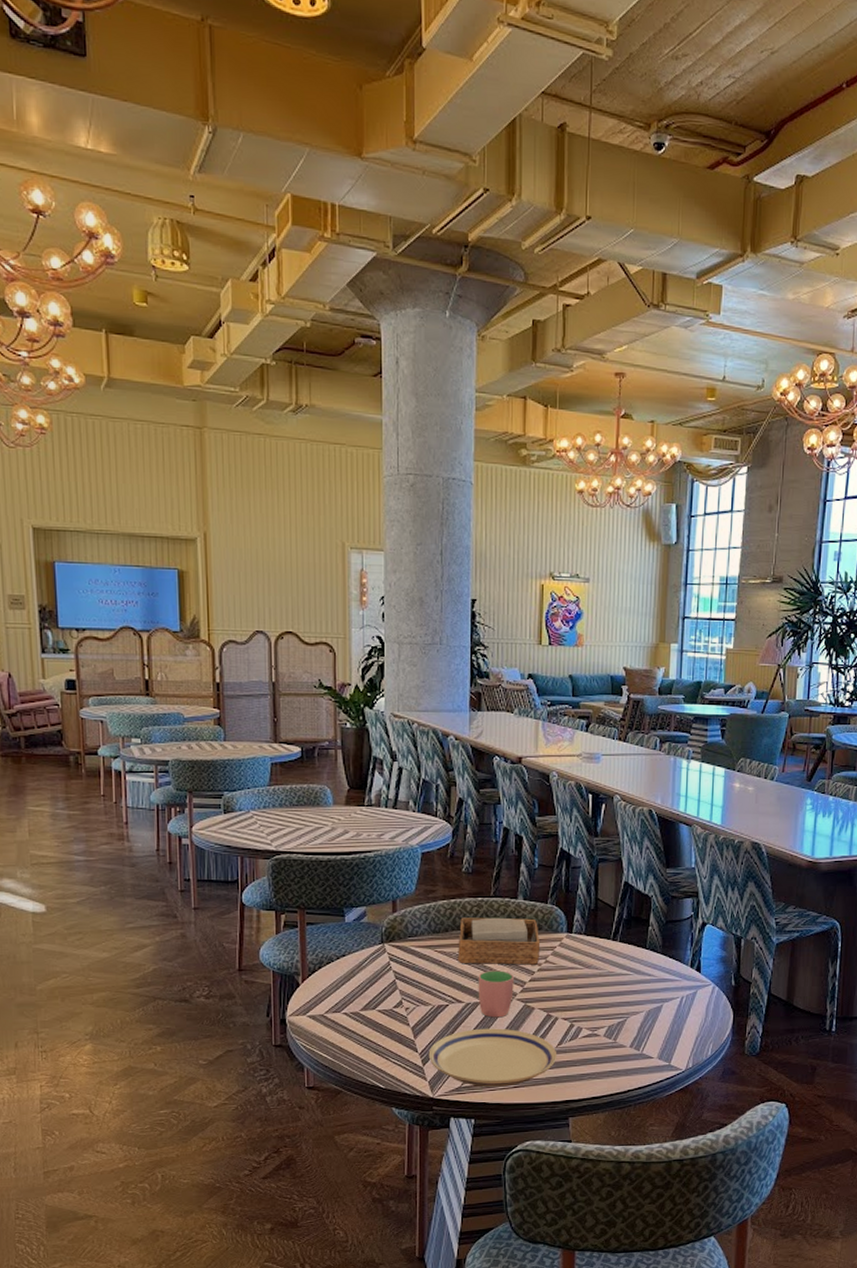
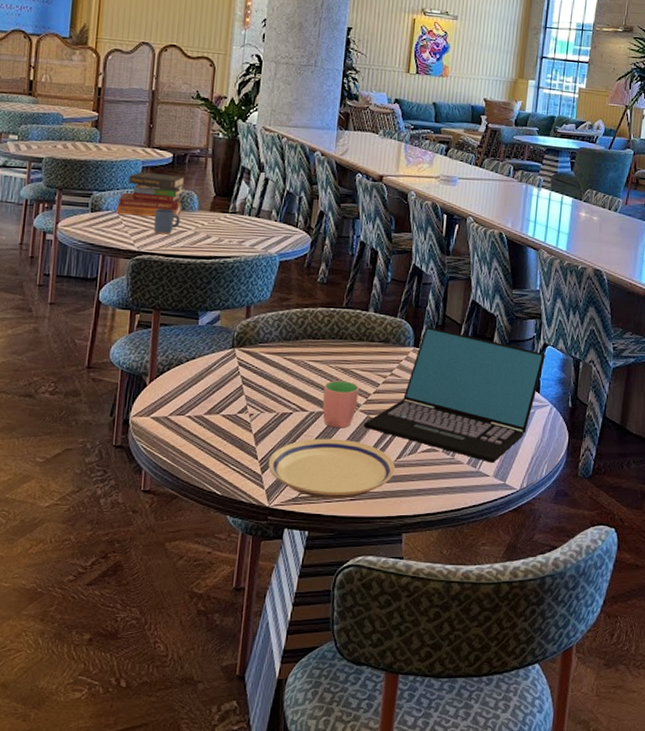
books: none [250,768,316,814] -> present [116,171,185,218]
mug: none [288,805,316,832] -> present [153,208,180,235]
napkin holder: present [458,917,541,965] -> none [305,327,388,377]
laptop: none [521,912,705,1045] -> present [363,327,545,463]

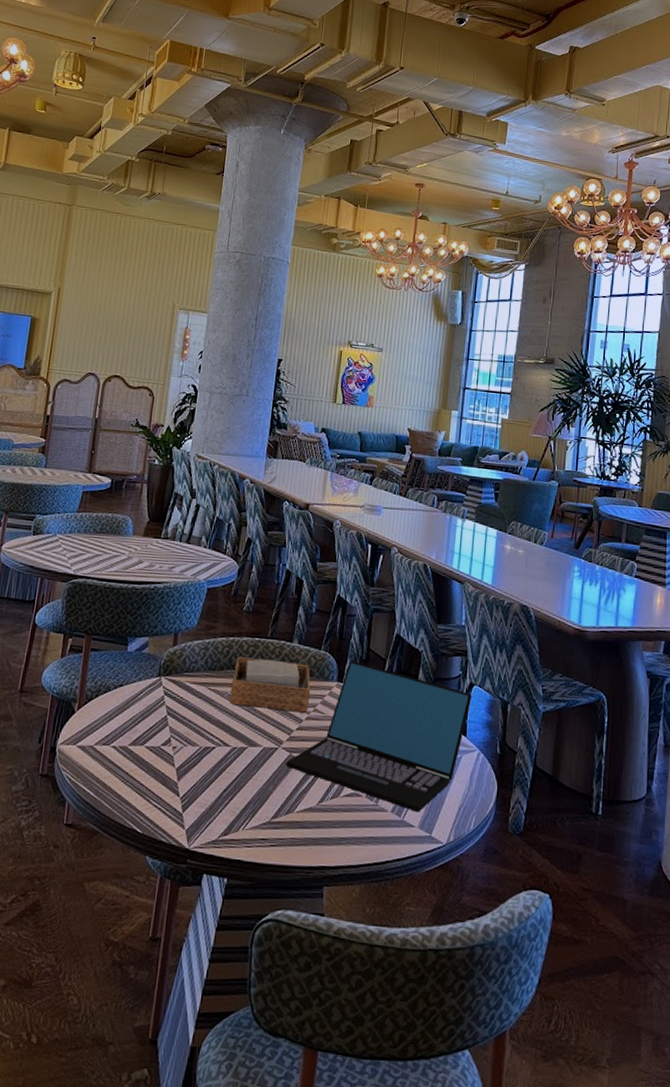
books: present [116,171,185,218] -> none [56,496,122,542]
mug: present [153,208,180,235] -> none [90,532,115,559]
plate: present [268,438,396,499] -> none [189,776,318,844]
napkin holder: none [305,327,388,377] -> present [229,657,311,713]
cup: present [322,380,359,428] -> none [245,714,282,766]

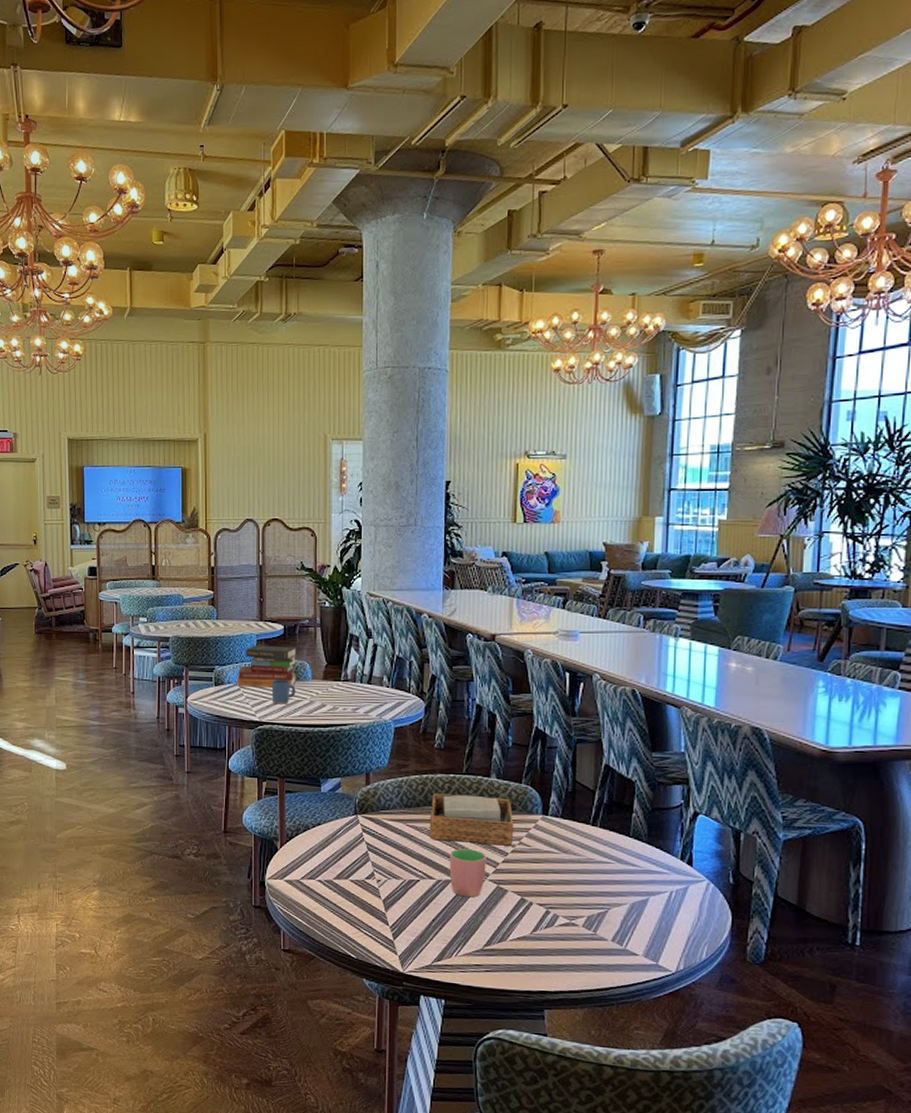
books: none [56,496,122,542] -> present [237,645,297,688]
mug: none [90,532,115,559] -> present [271,679,296,705]
cup: none [245,714,282,766] -> present [449,848,486,898]
laptop: present [285,661,472,812] -> none [494,793,697,941]

